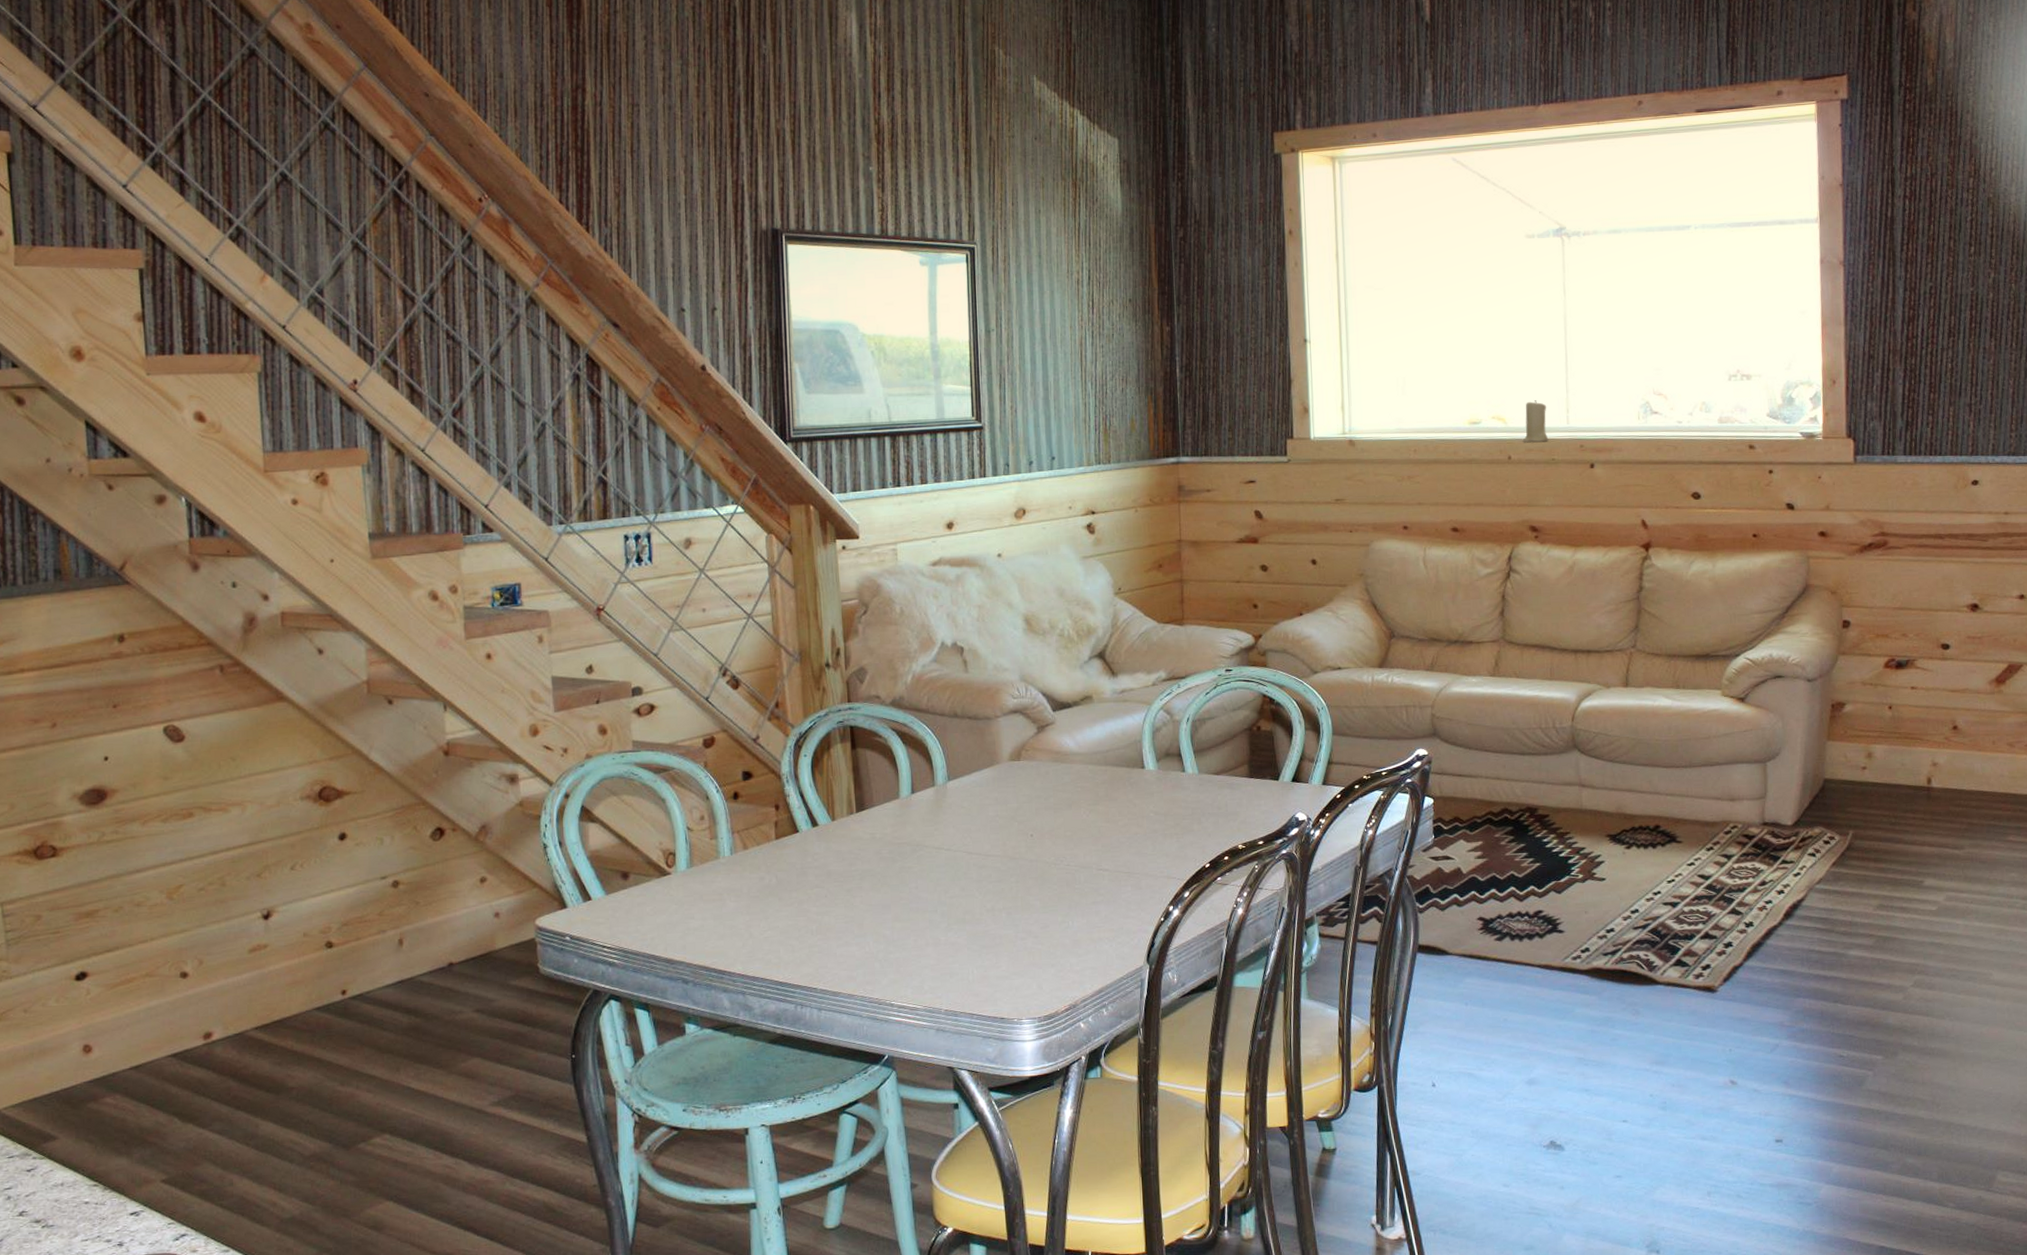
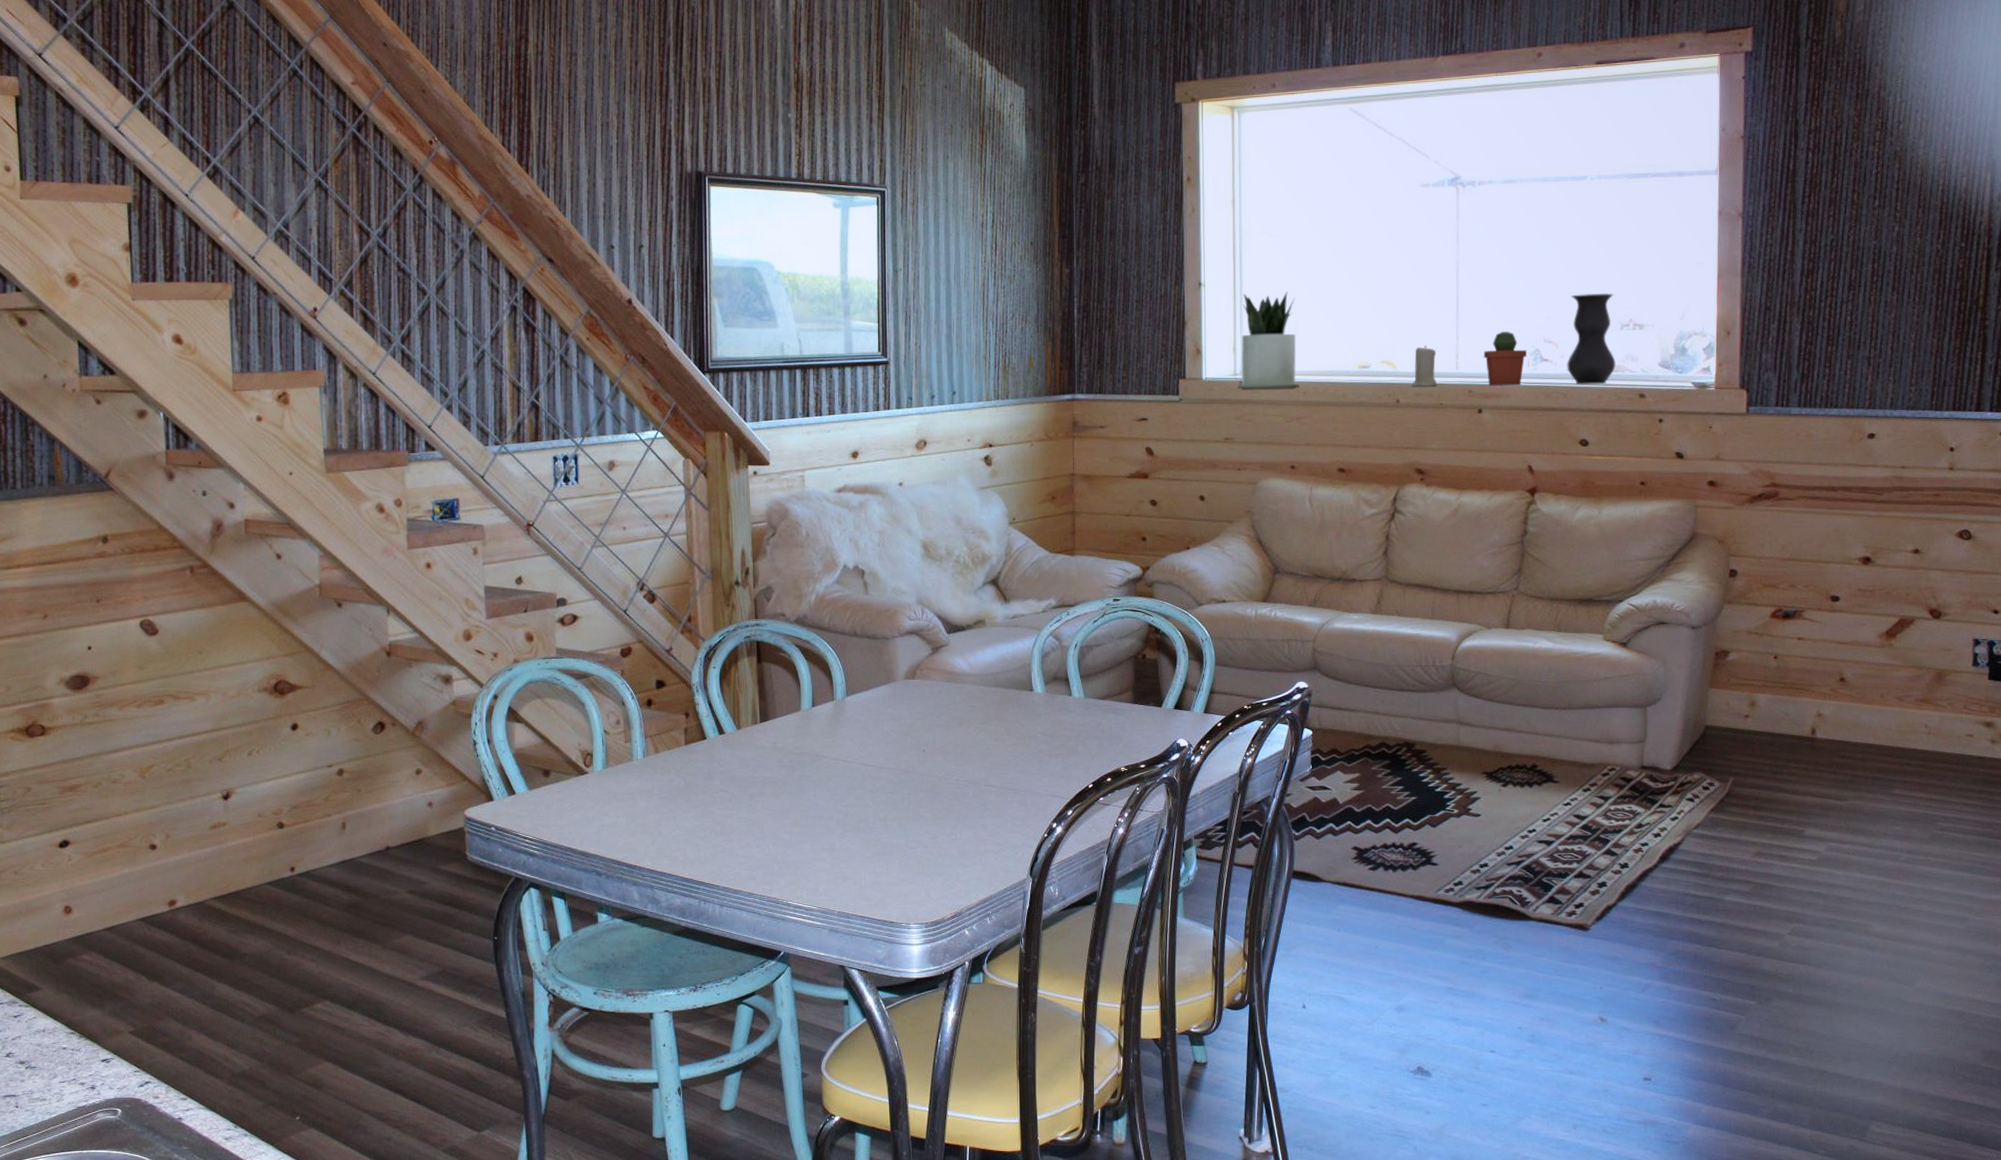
planter: none [1345,347,1412,450] -> present [1236,292,1302,391]
succulent plant: none [1593,383,1637,440] -> present [1483,331,1527,386]
vase: none [1677,343,1725,437] -> present [1567,293,1616,384]

